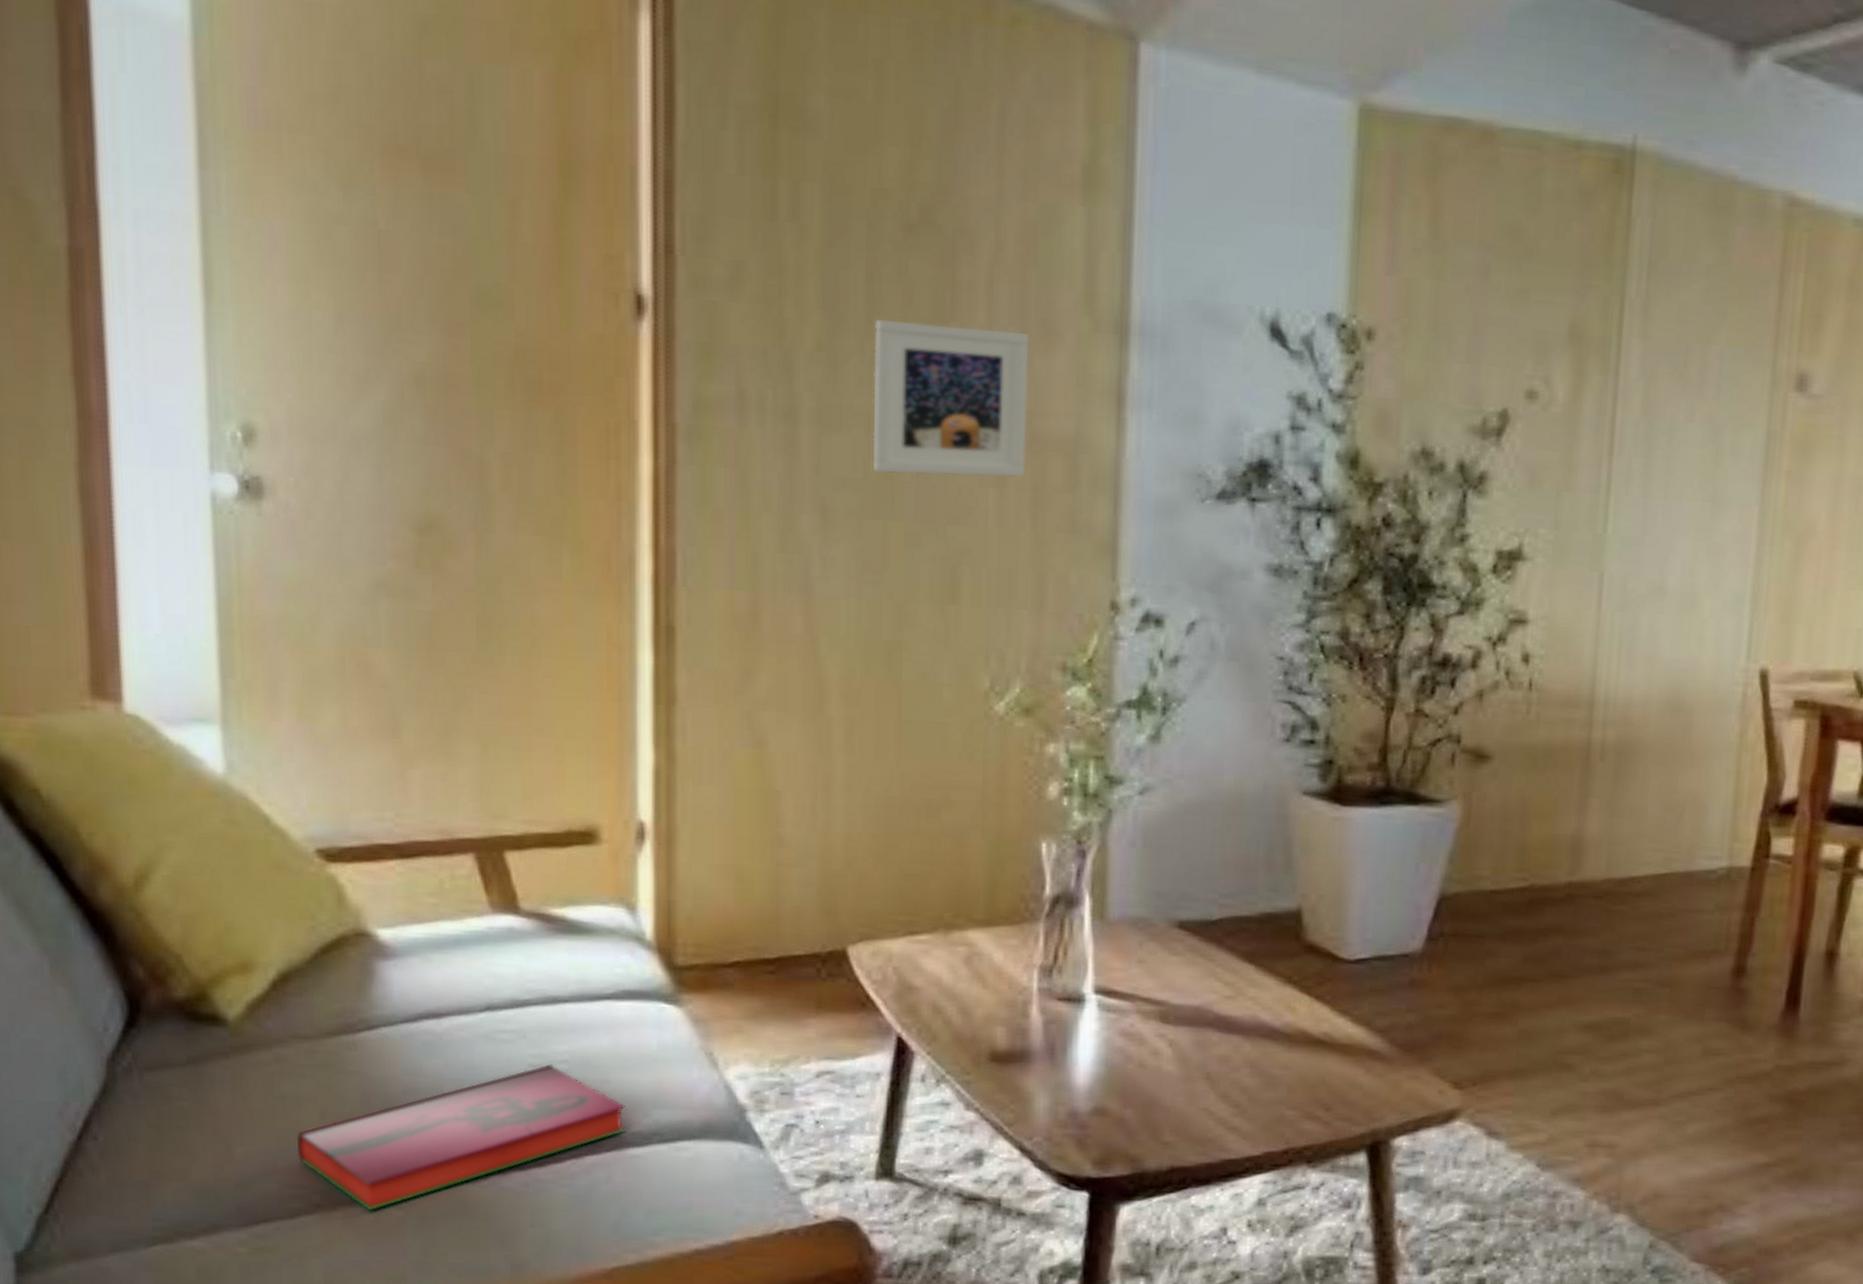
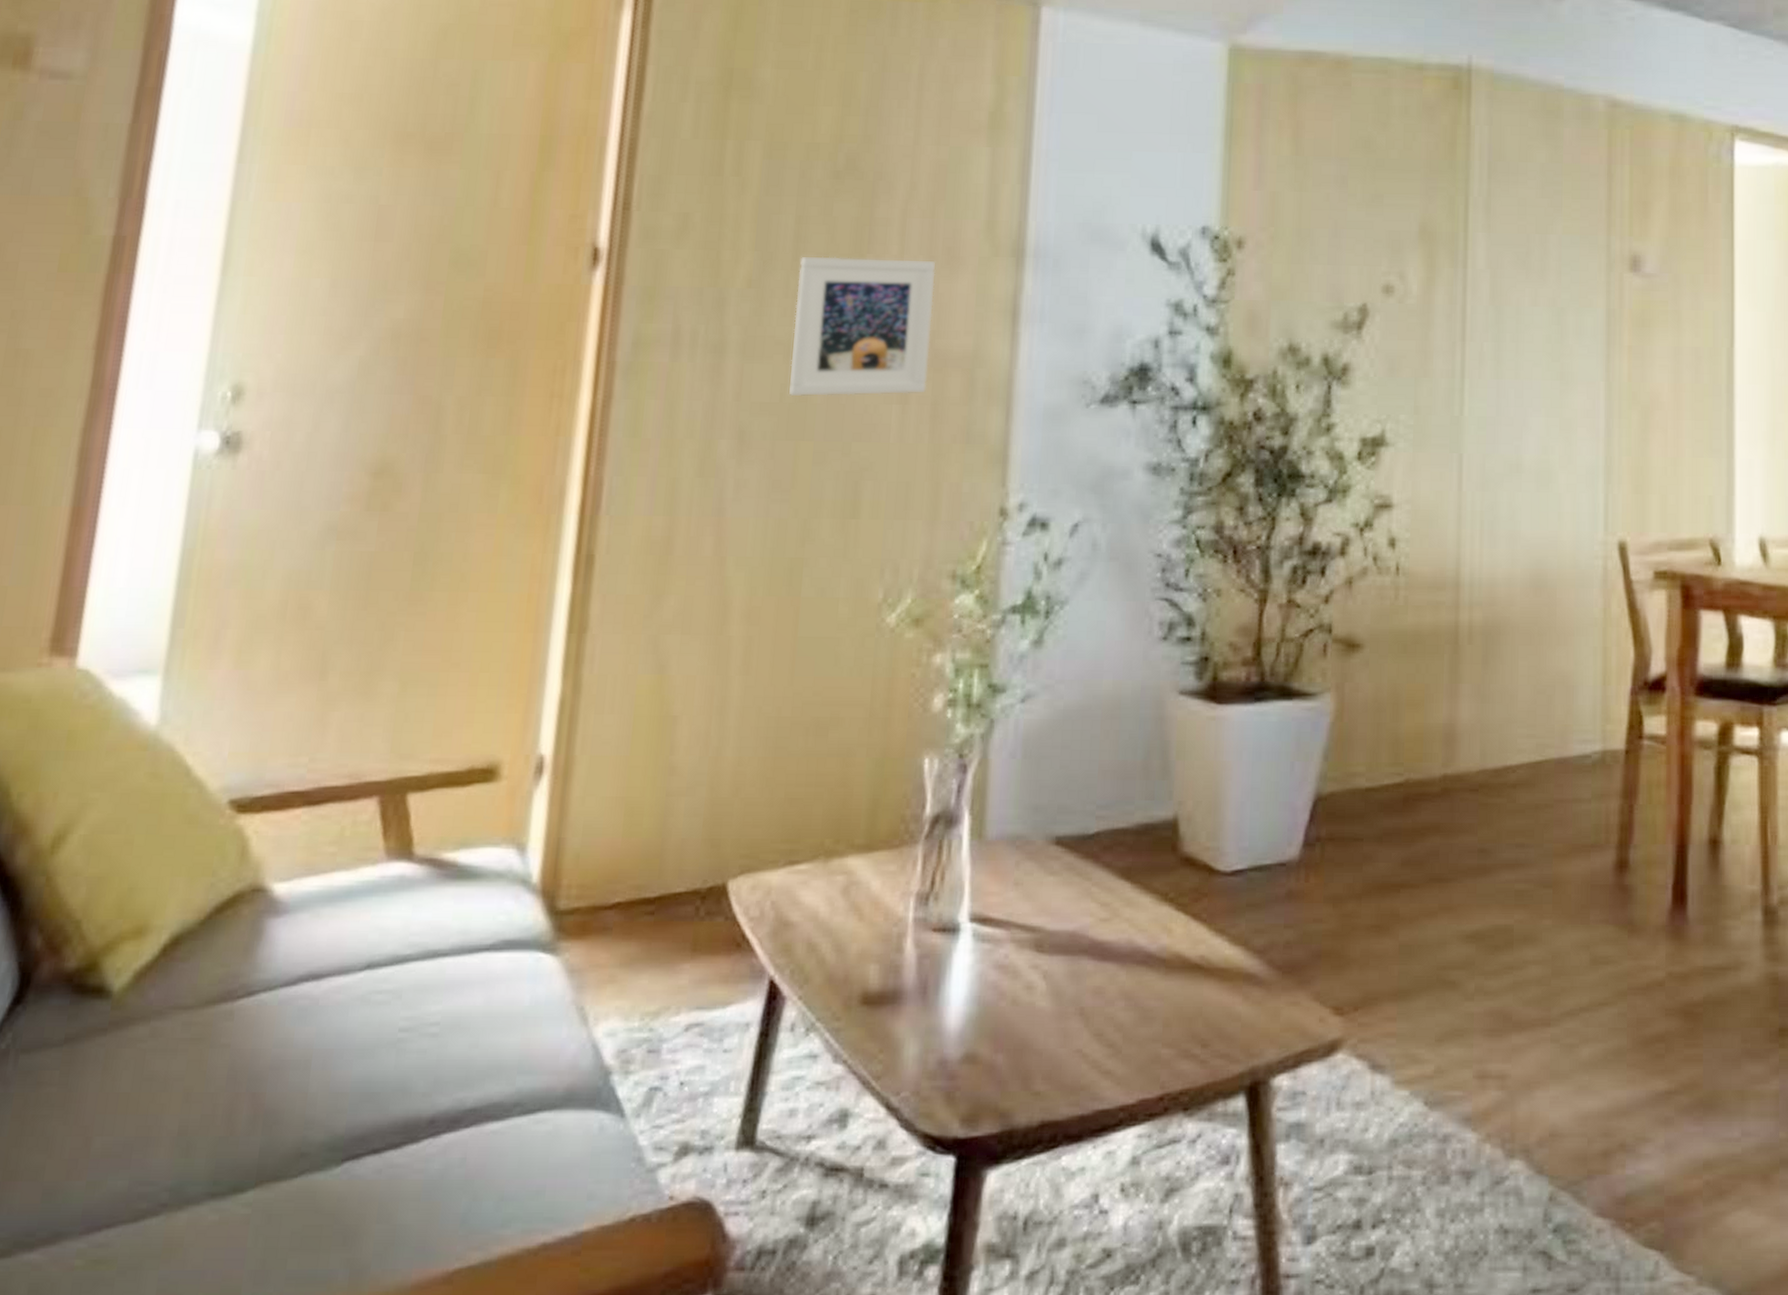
hardback book: present [296,1064,625,1211] -> none [153,1027,490,1210]

